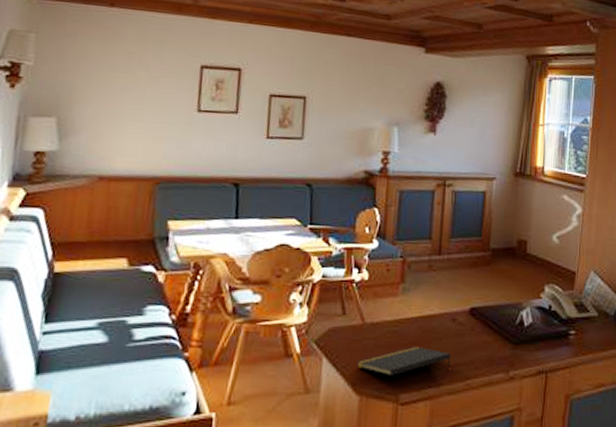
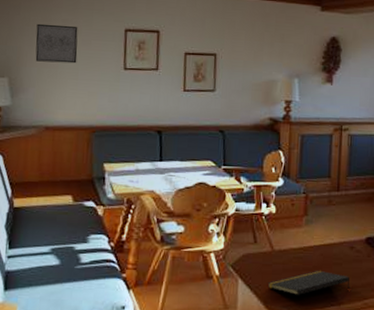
wall art: none [91,55,146,103] -> present [35,23,78,64]

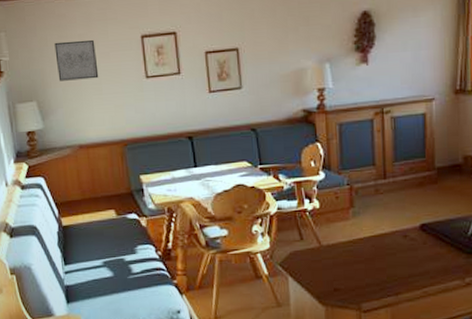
notepad: present [267,270,351,295] -> none [319,261,407,288]

